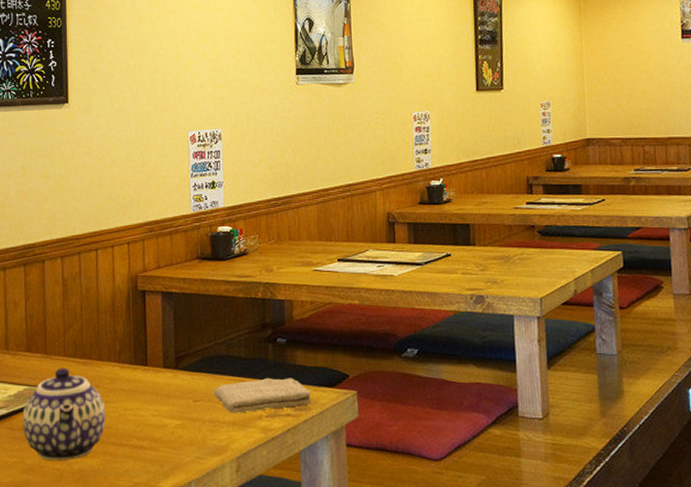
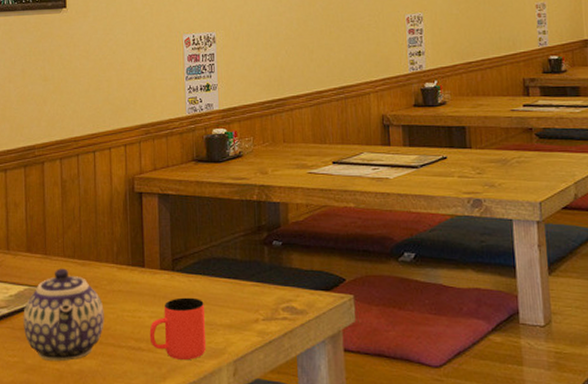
cup: none [152,395,210,458] -> present [149,297,207,361]
washcloth: present [213,378,312,414] -> none [210,281,308,316]

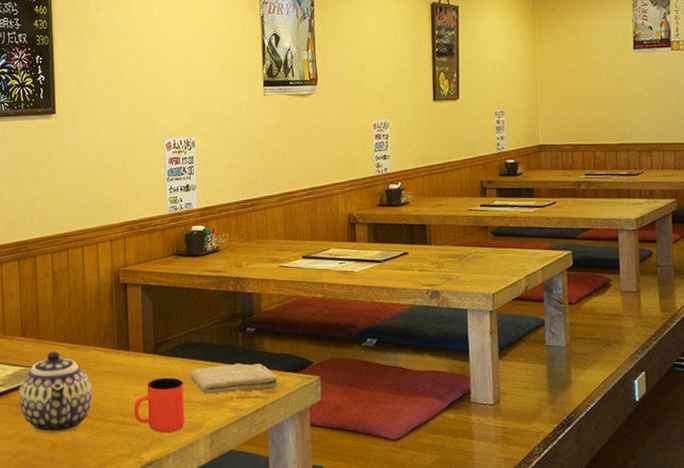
washcloth: none [210,281,308,316] -> present [189,364,279,395]

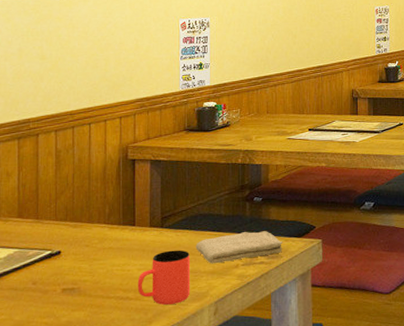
teapot: present [19,351,93,434] -> none [12,231,94,317]

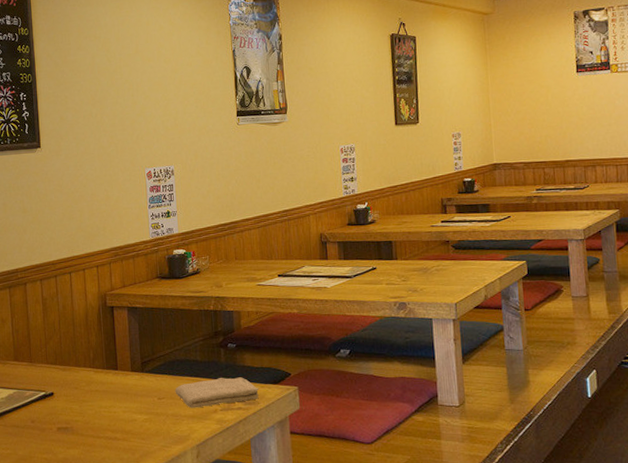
cup: present [137,250,191,306] -> none [123,394,173,447]

